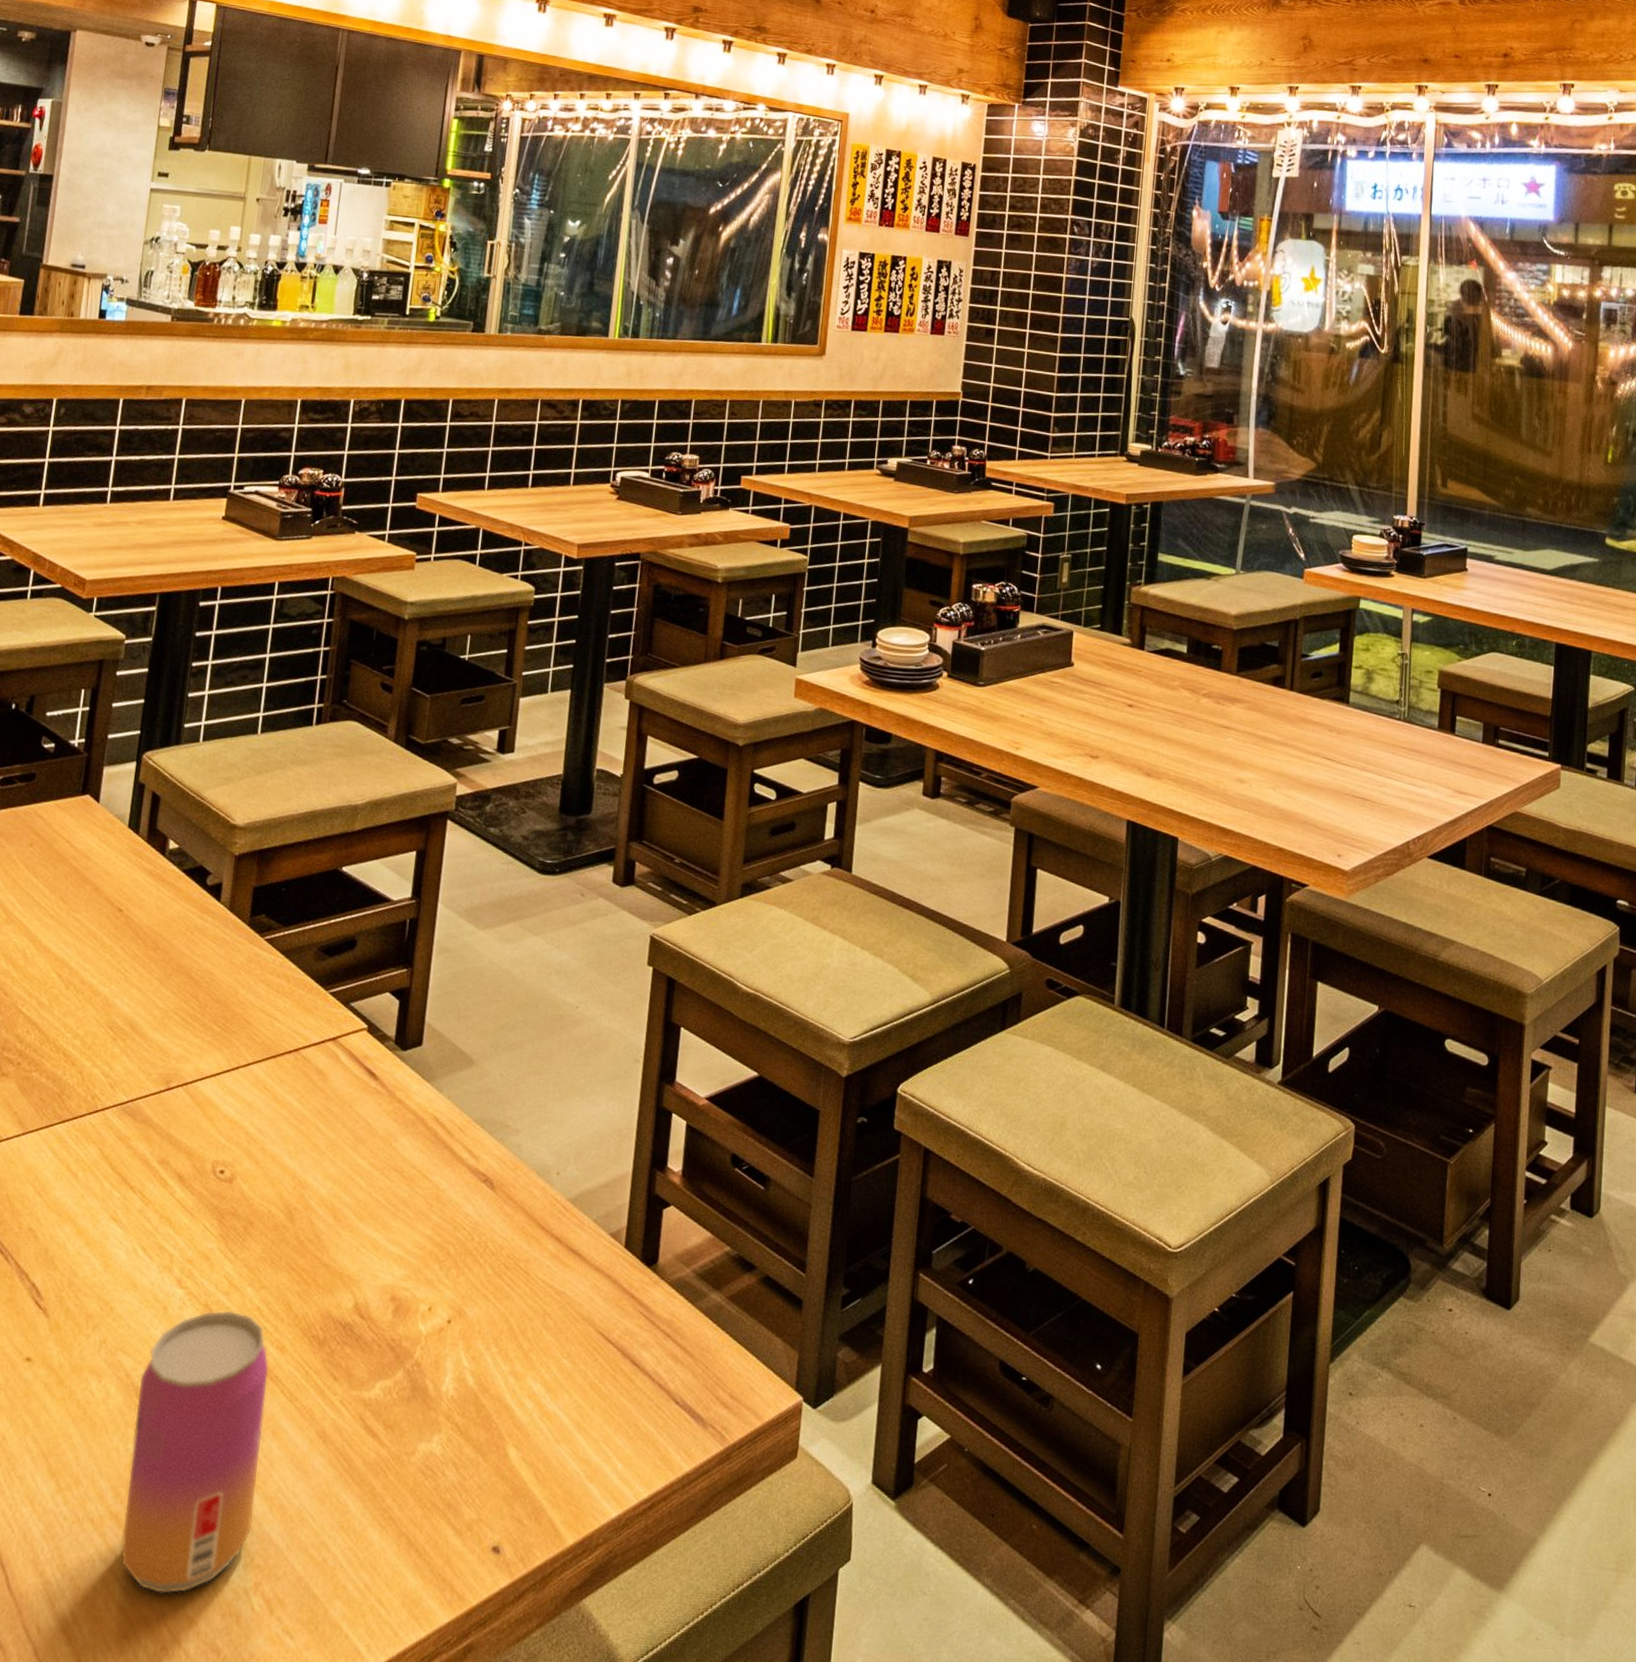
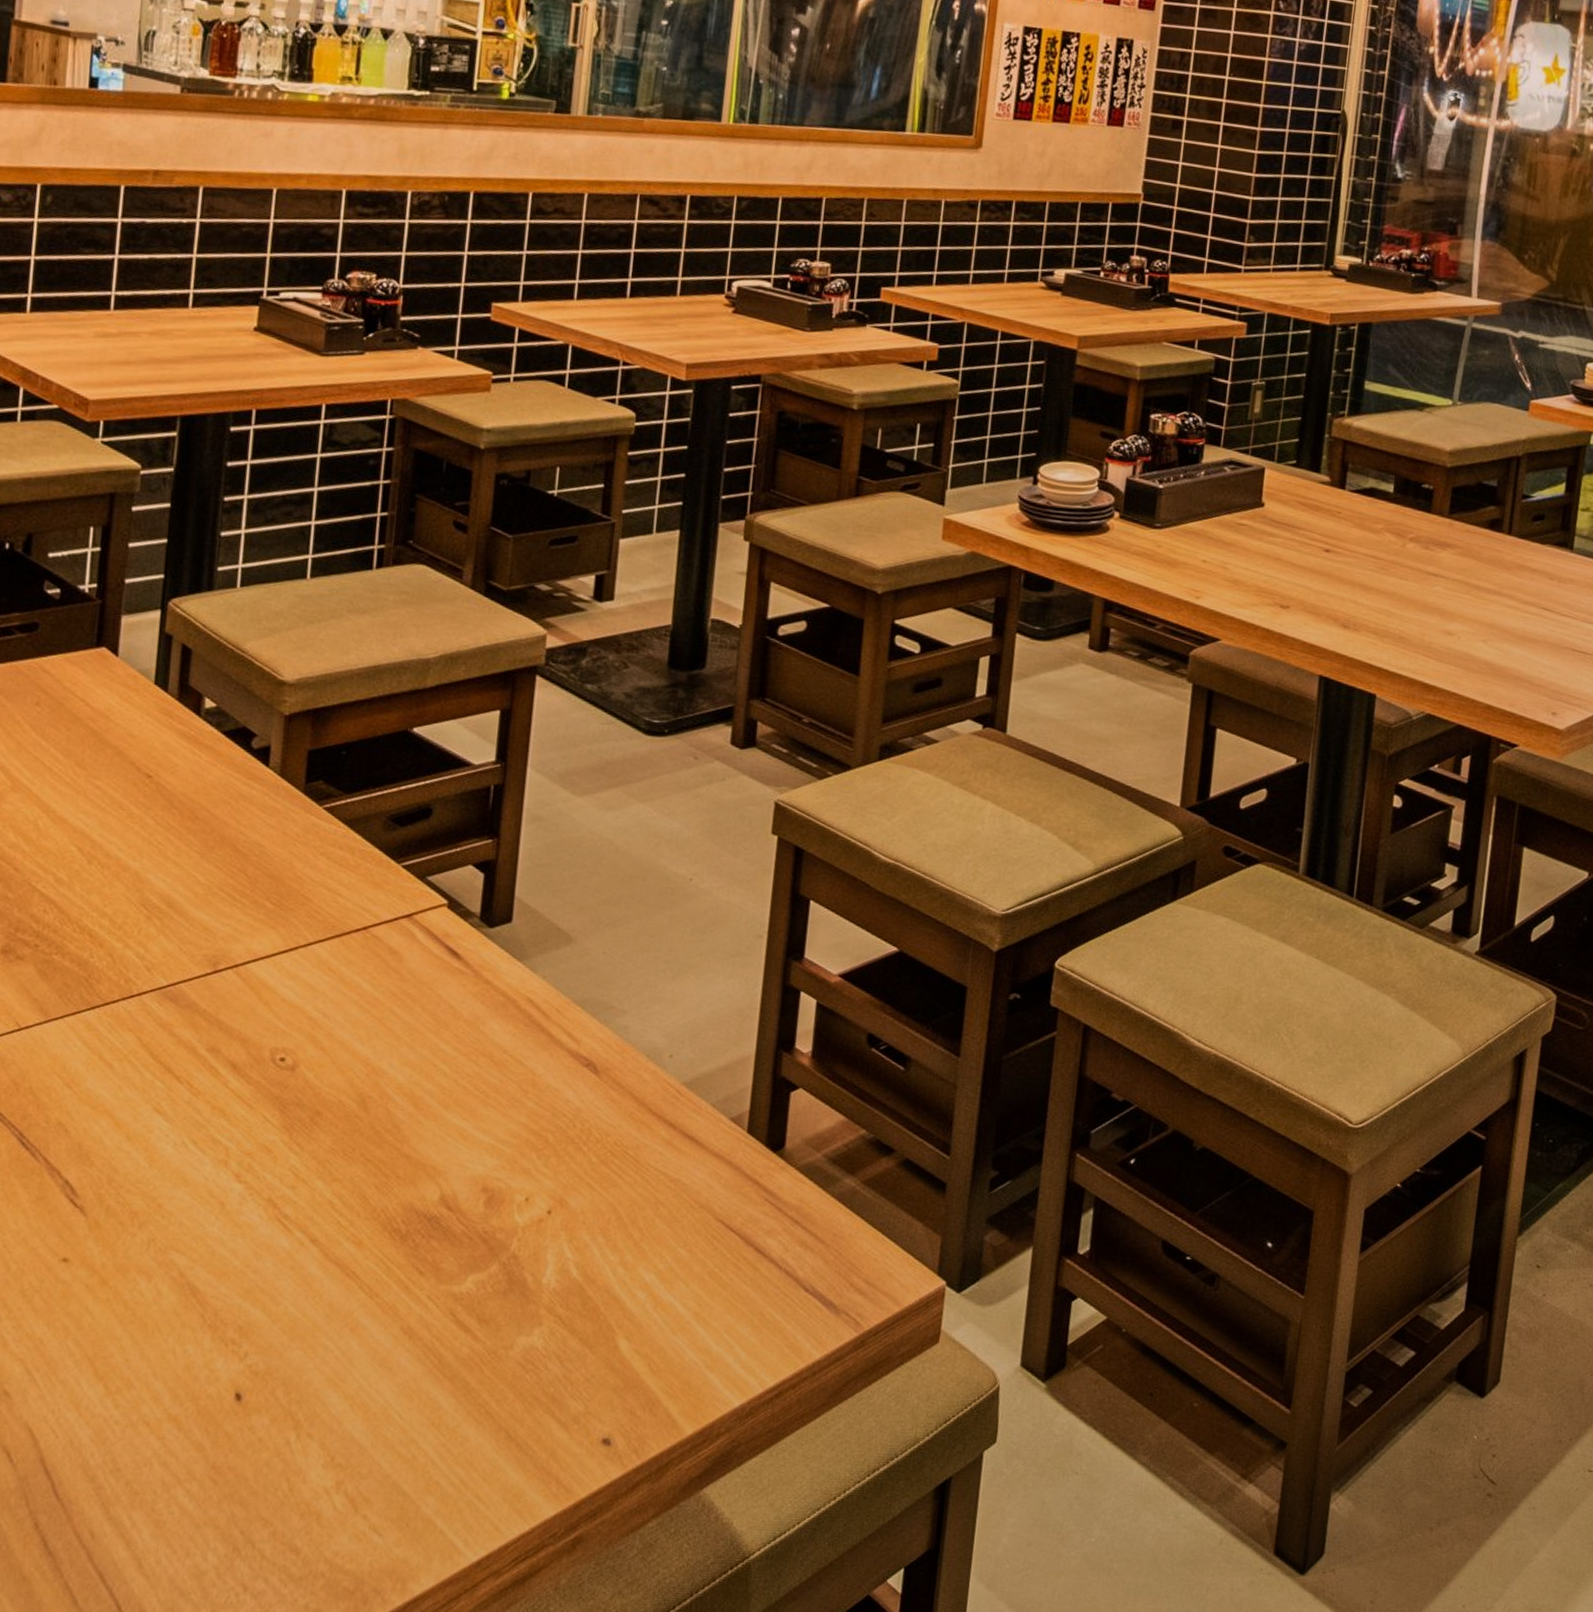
beverage can: present [121,1310,269,1594] -> none [182,1205,345,1496]

